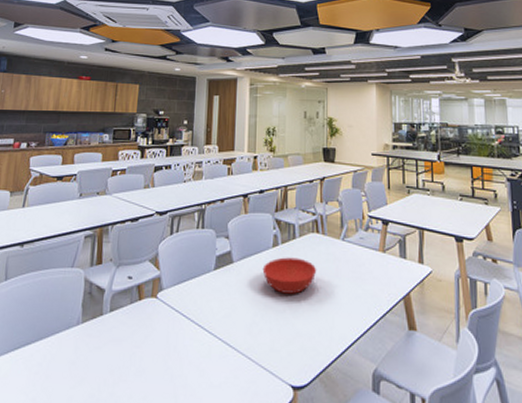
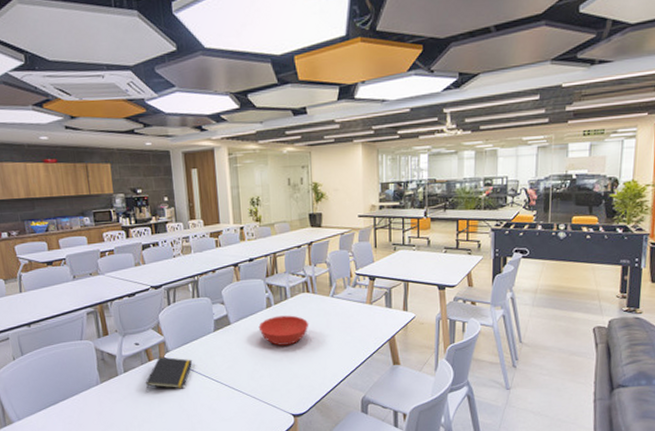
notepad: none [130,295,187,340] -> present [145,356,193,393]

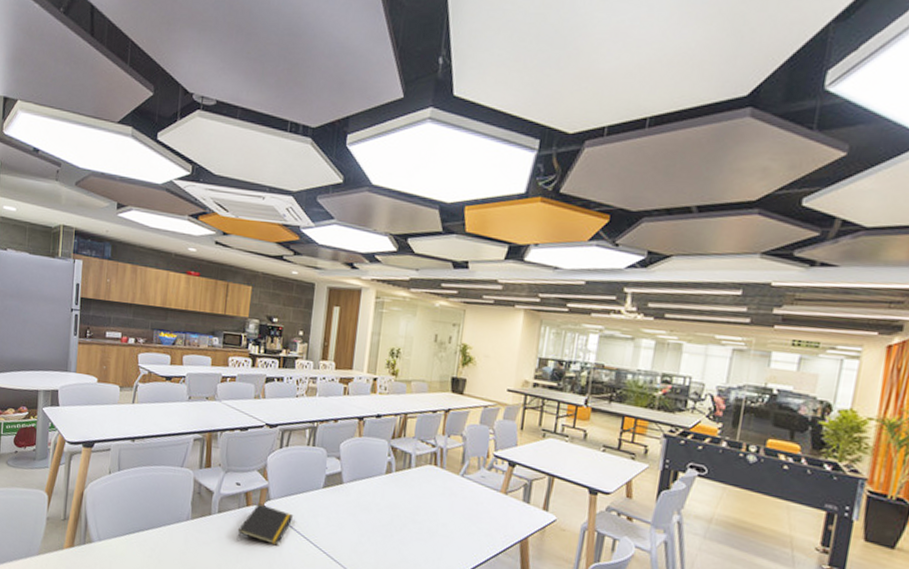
bowl: present [258,315,309,346] -> none [372,485,431,522]

